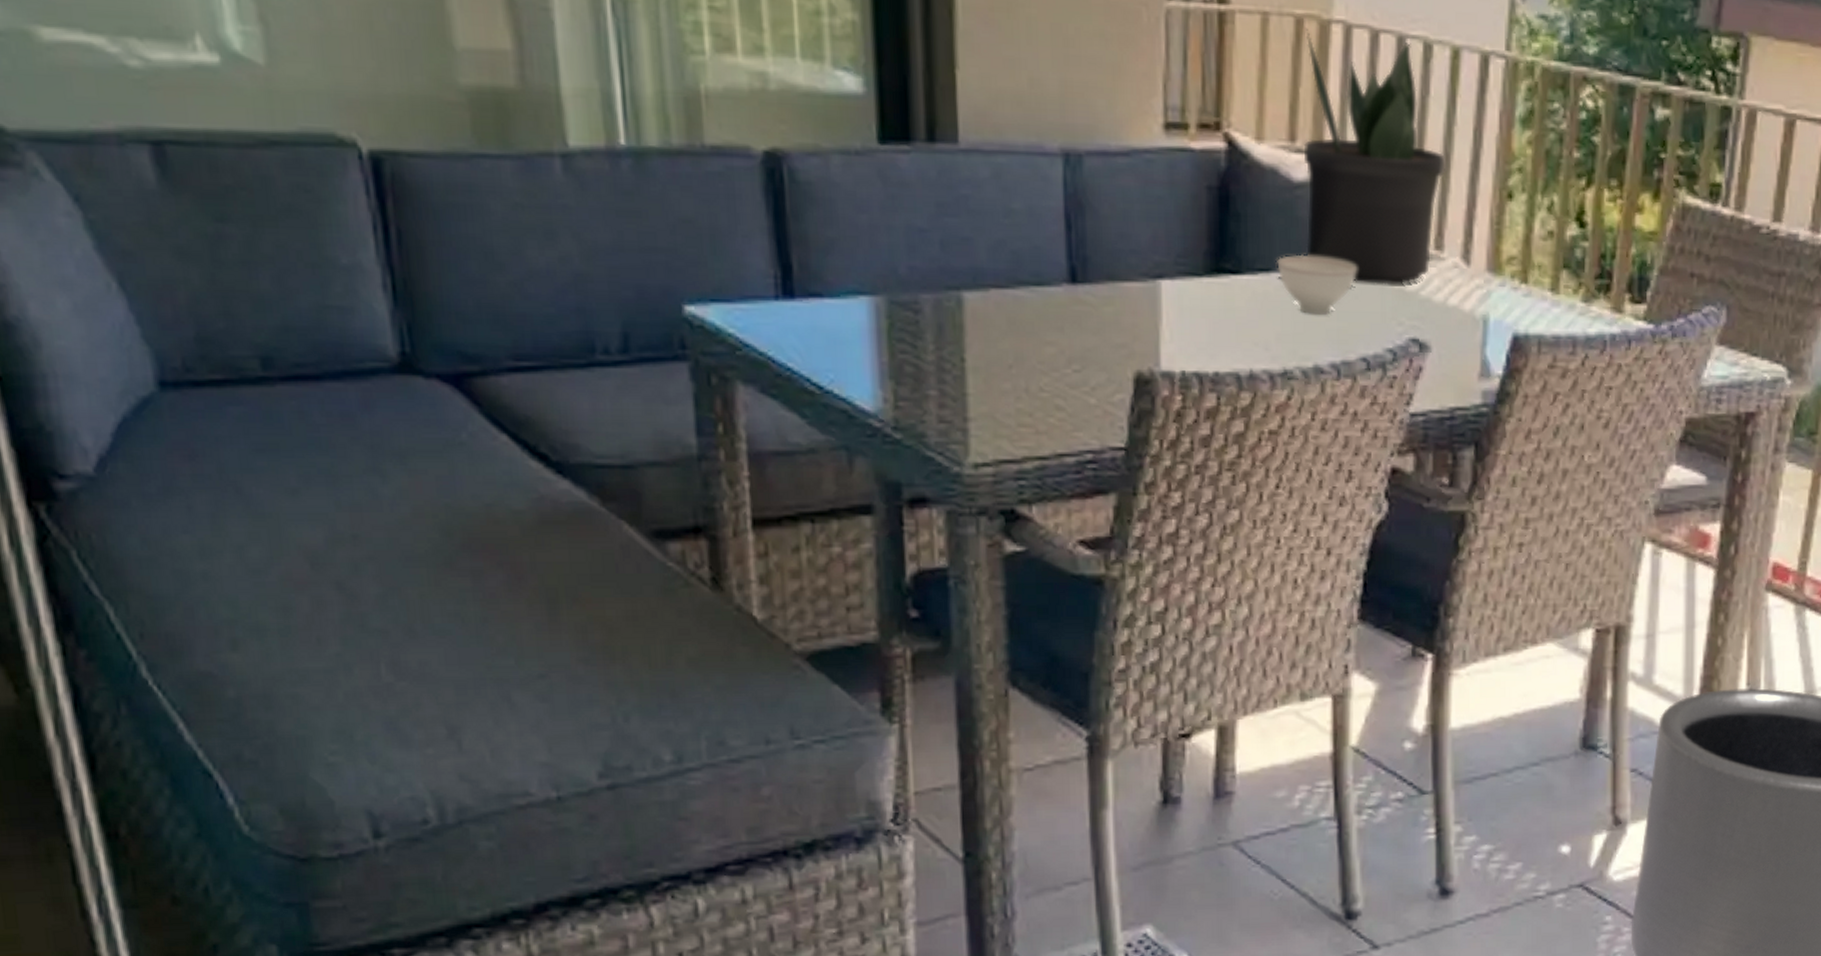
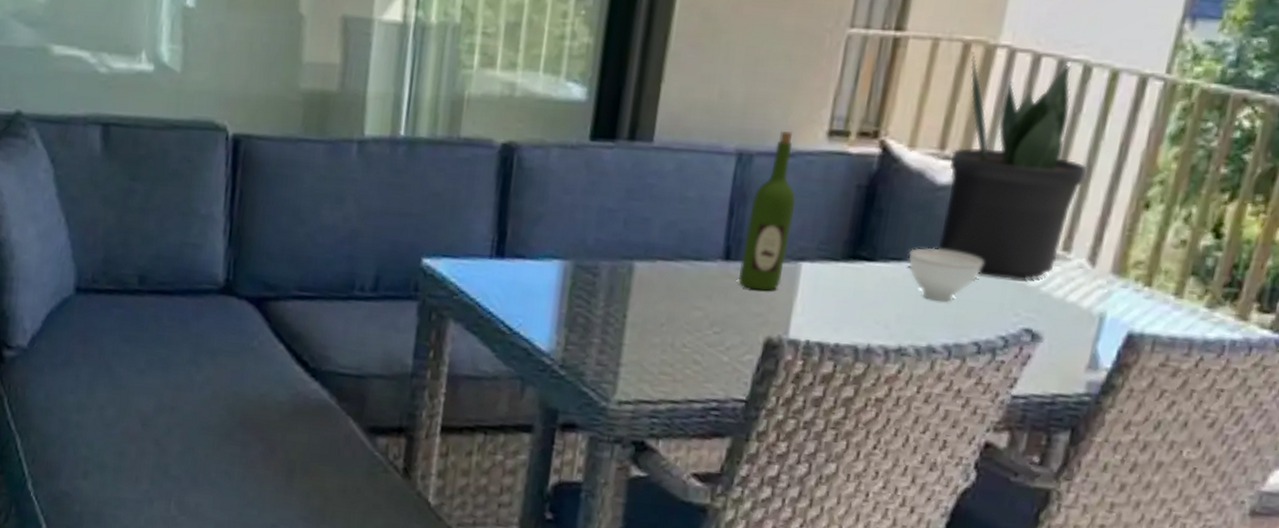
wine bottle: none [1090,125,1142,317] -> present [737,131,797,291]

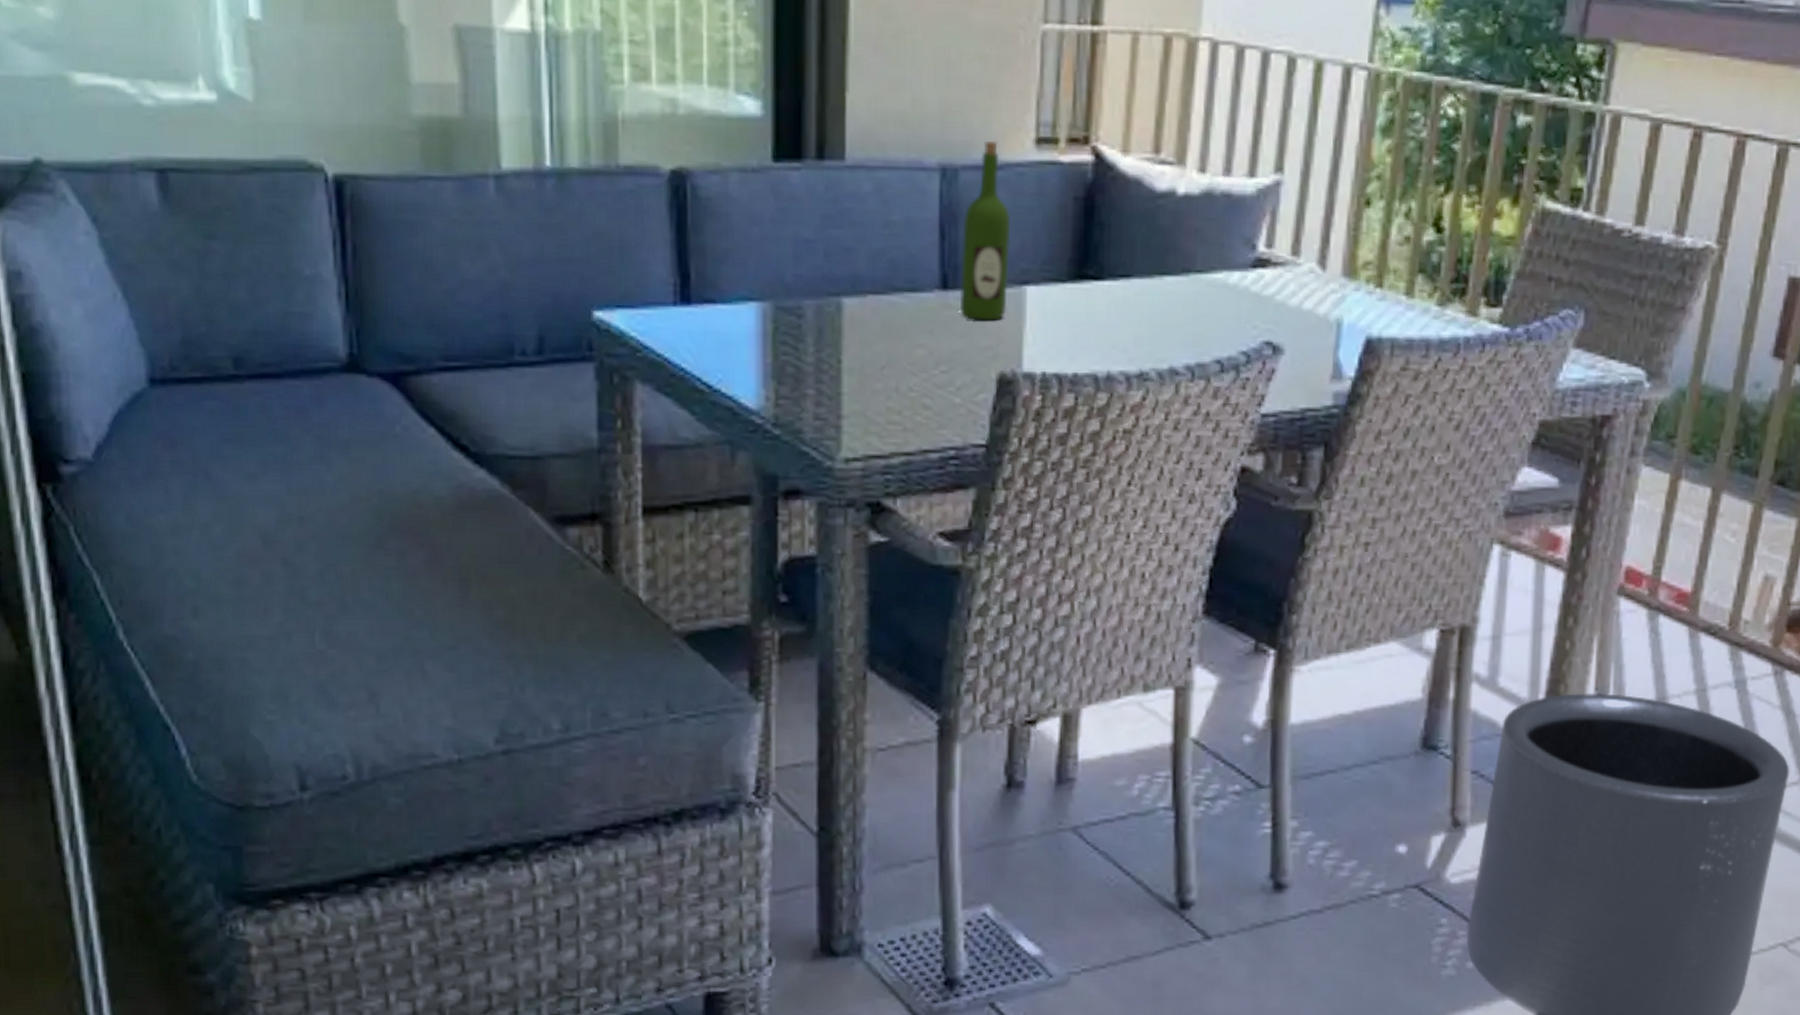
bowl: present [907,247,985,301] -> none [1136,261,1216,318]
planter: present [936,51,1087,279] -> none [1165,45,1305,289]

